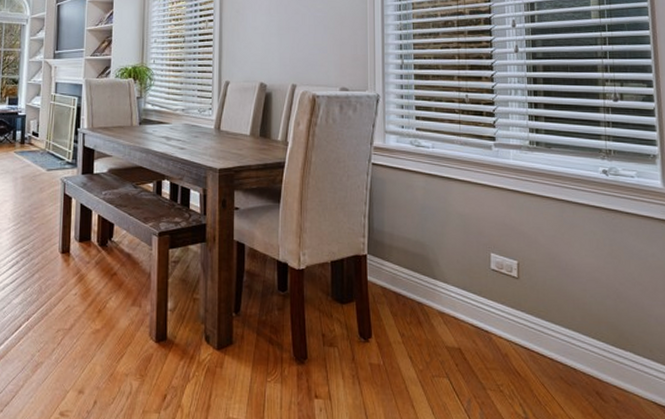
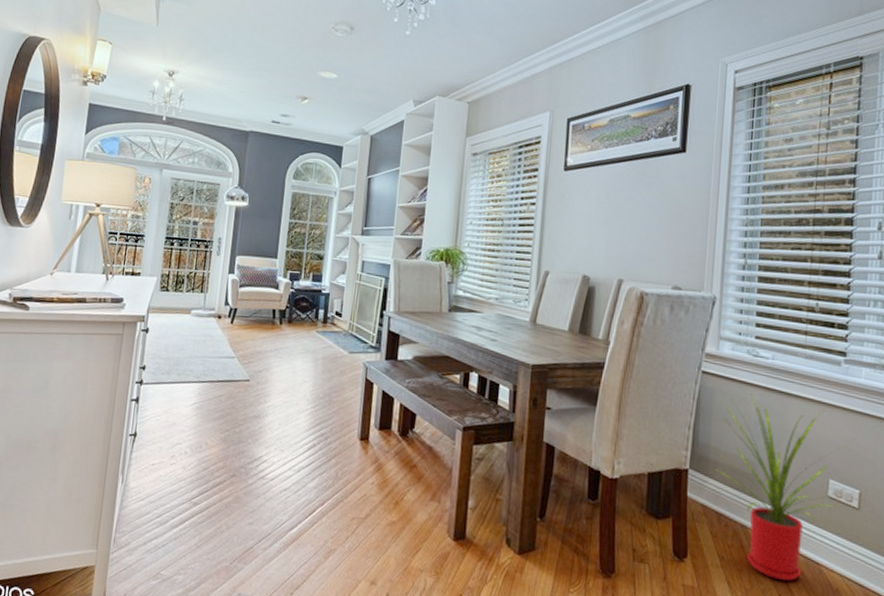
house plant: none [382,179,509,351] -> present [708,392,855,581]

